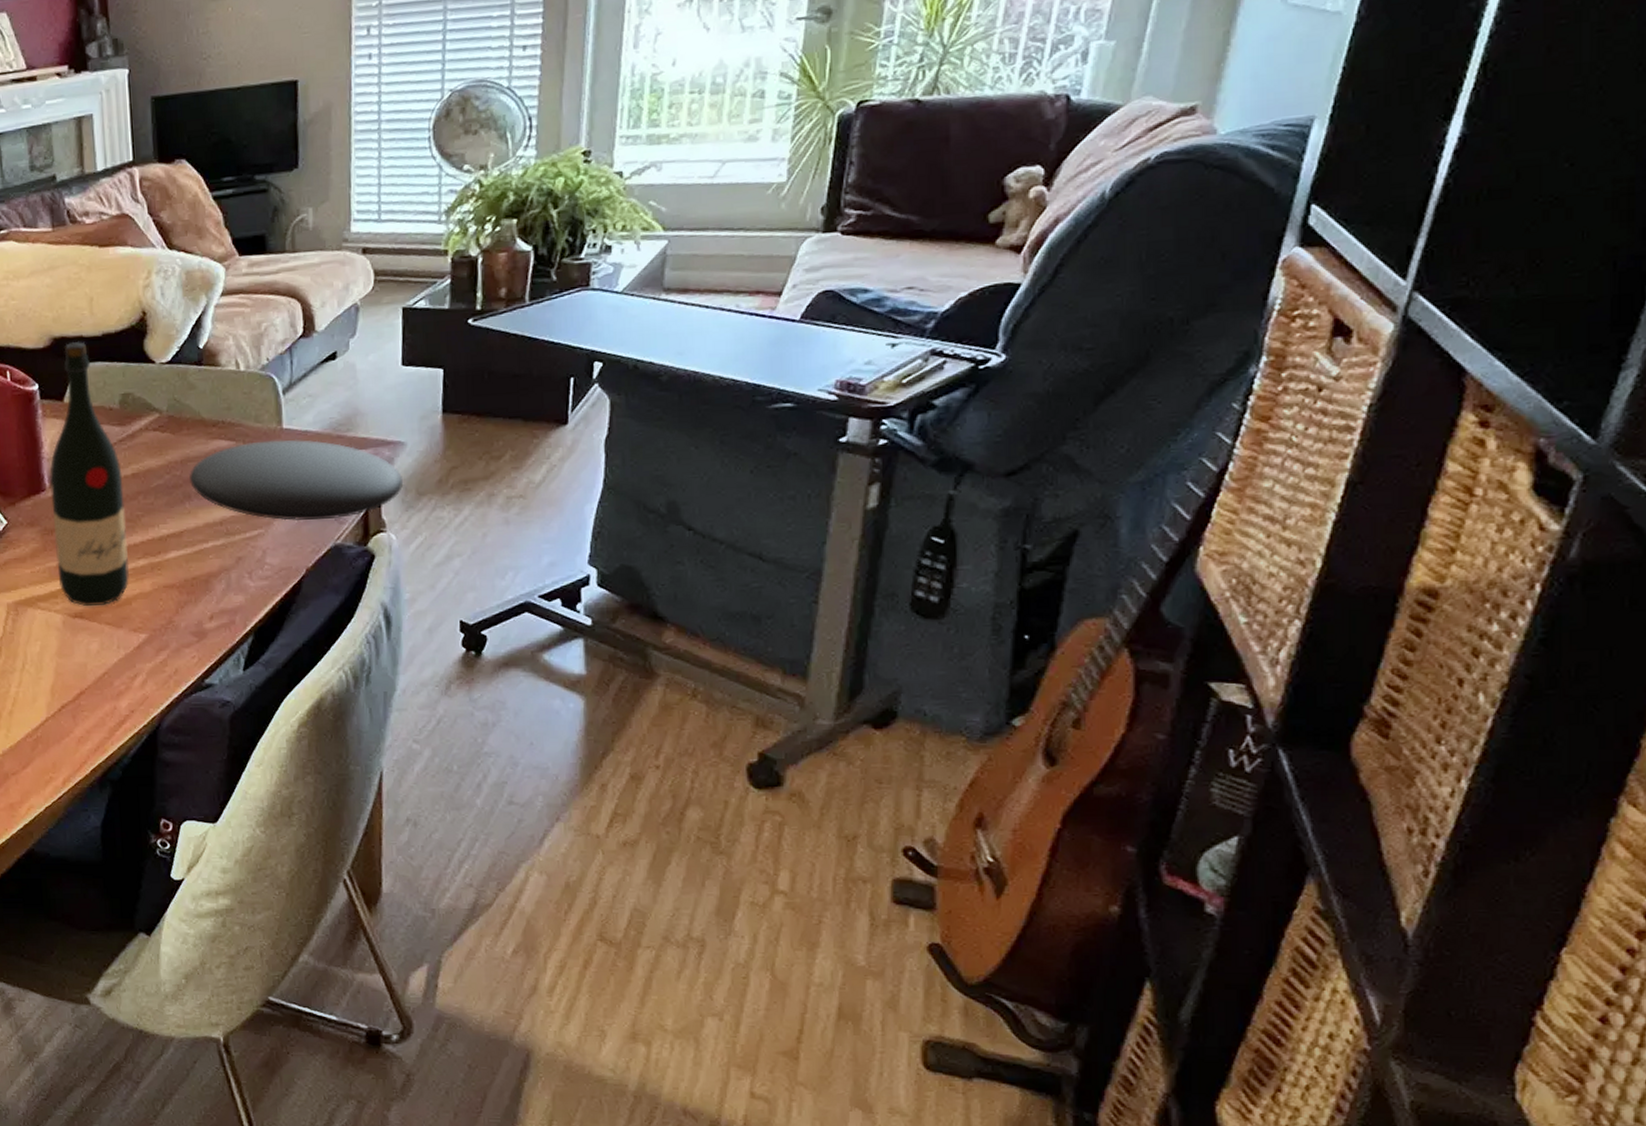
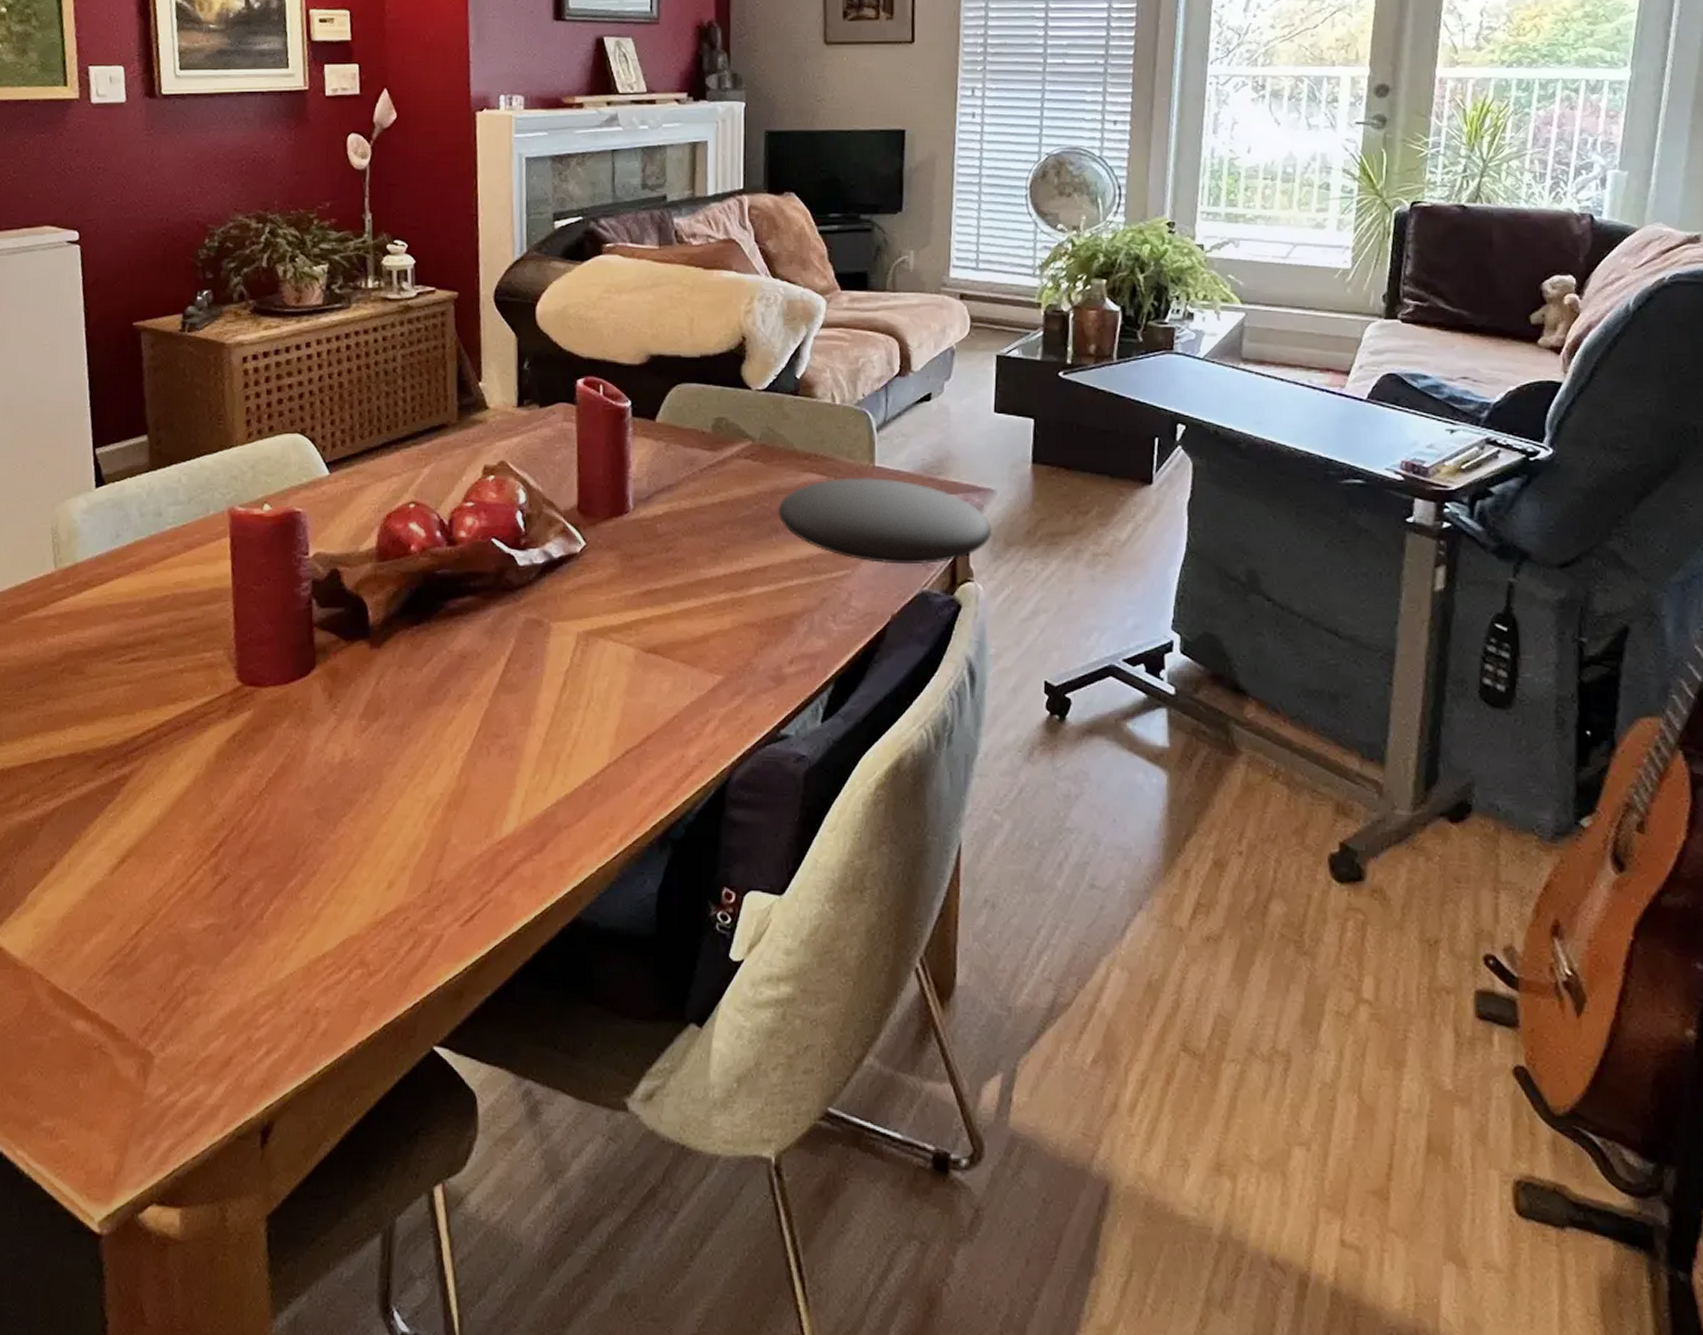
wine bottle: present [49,341,129,606] -> none [633,361,710,641]

